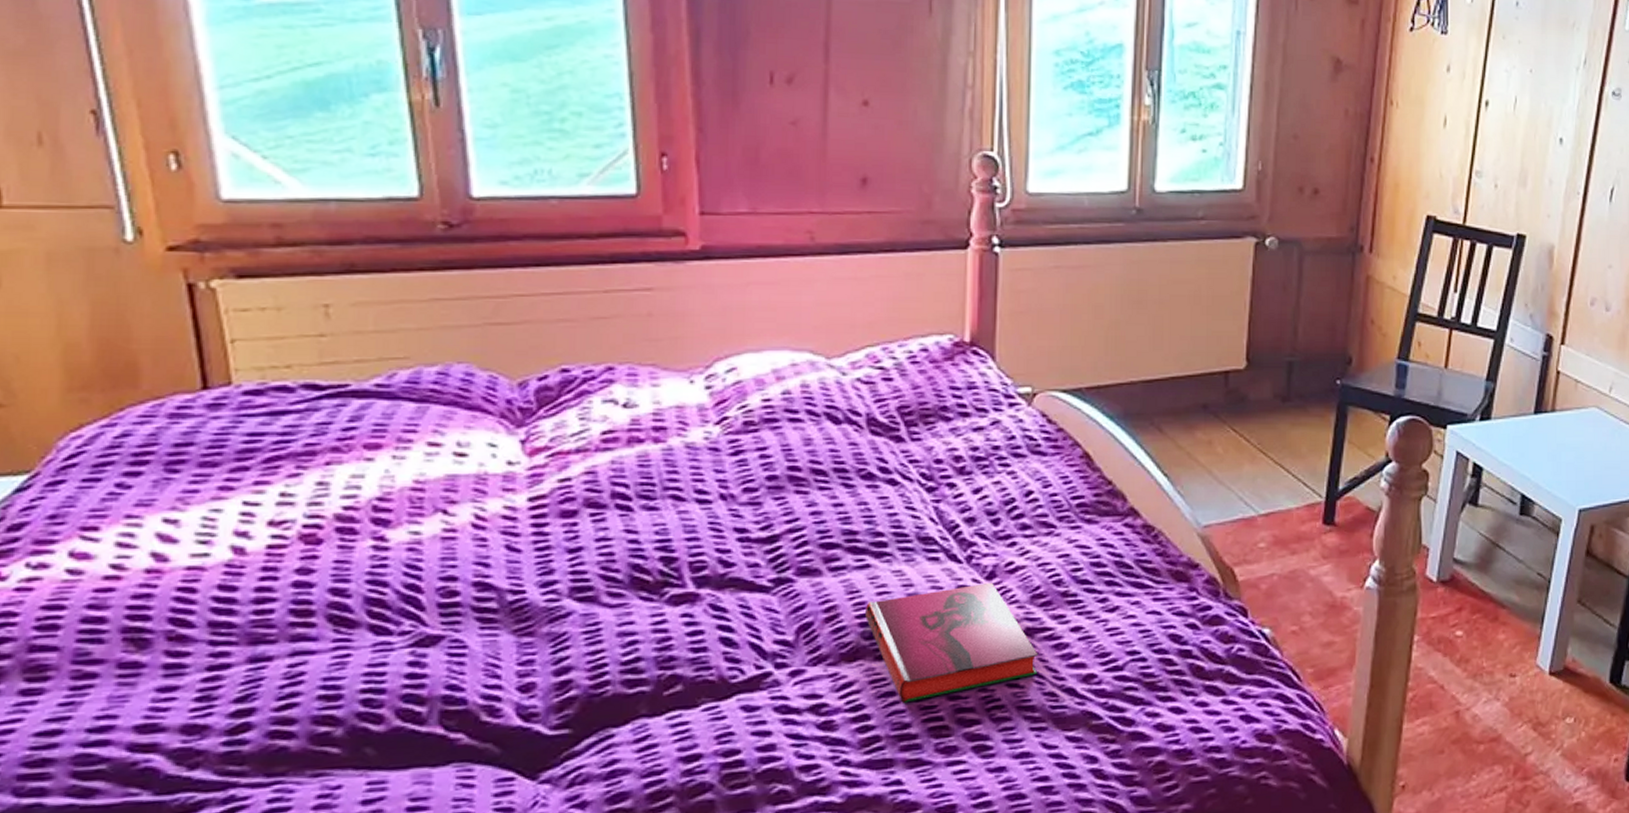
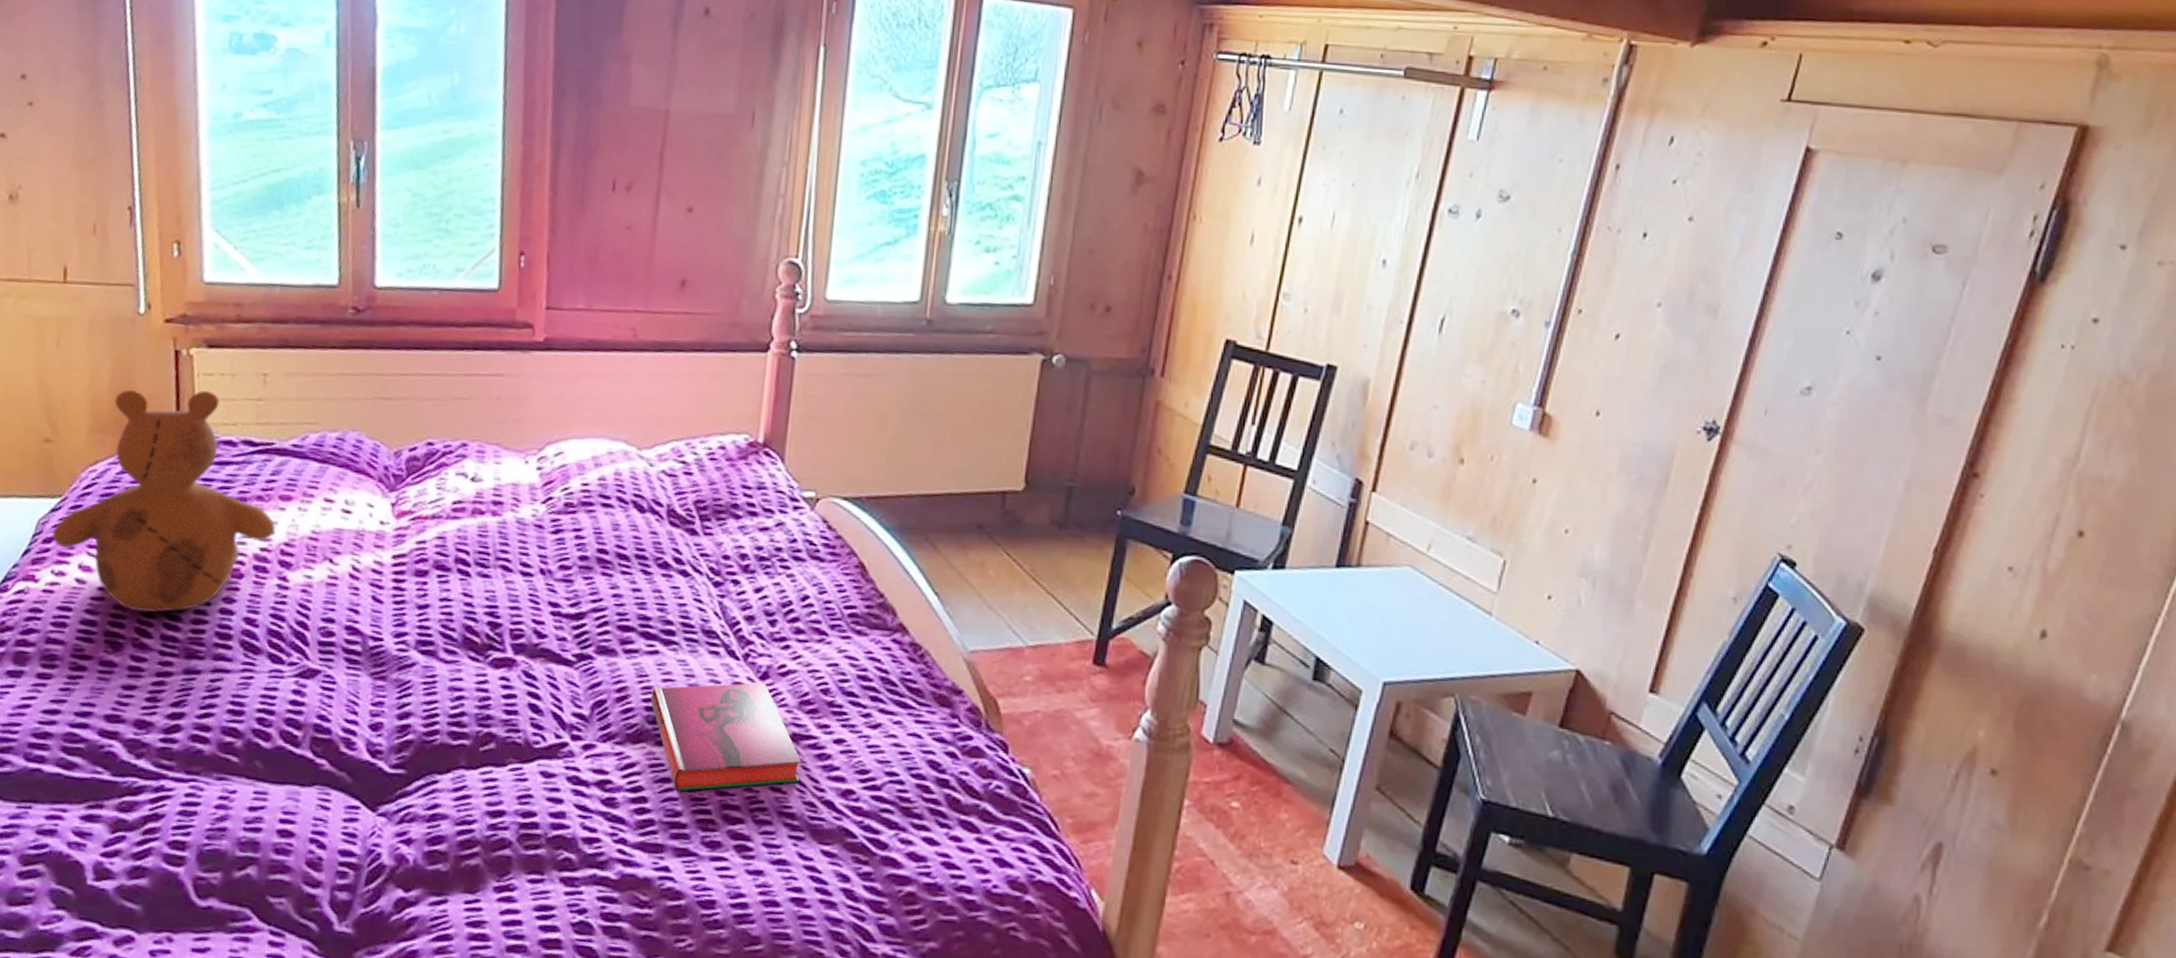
teddy bear: none [22,328,362,599] -> present [52,389,276,613]

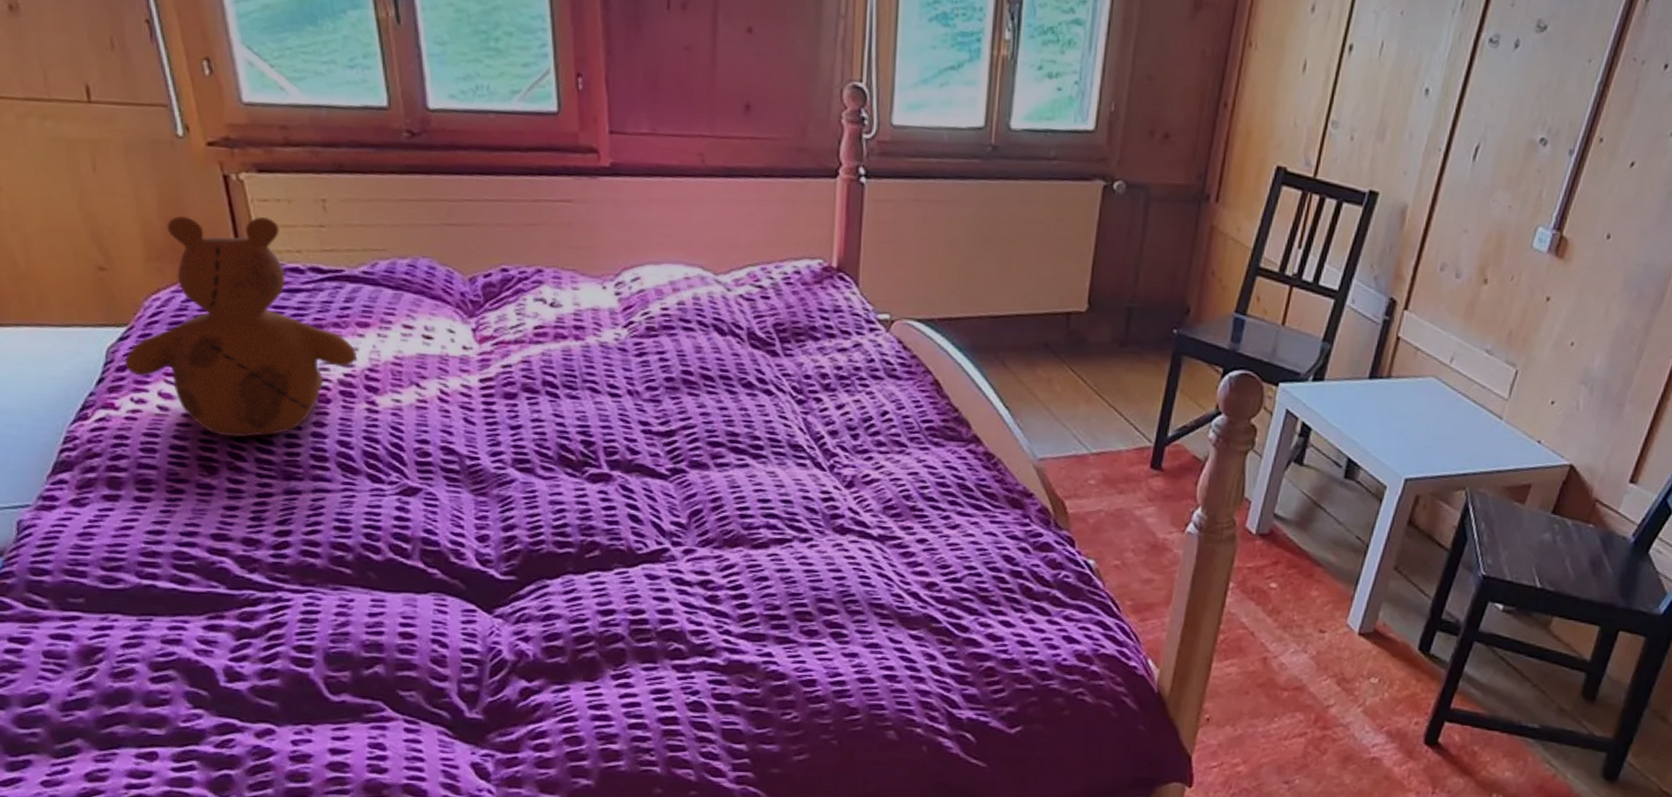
hardback book: present [651,682,802,791] -> none [745,490,888,588]

